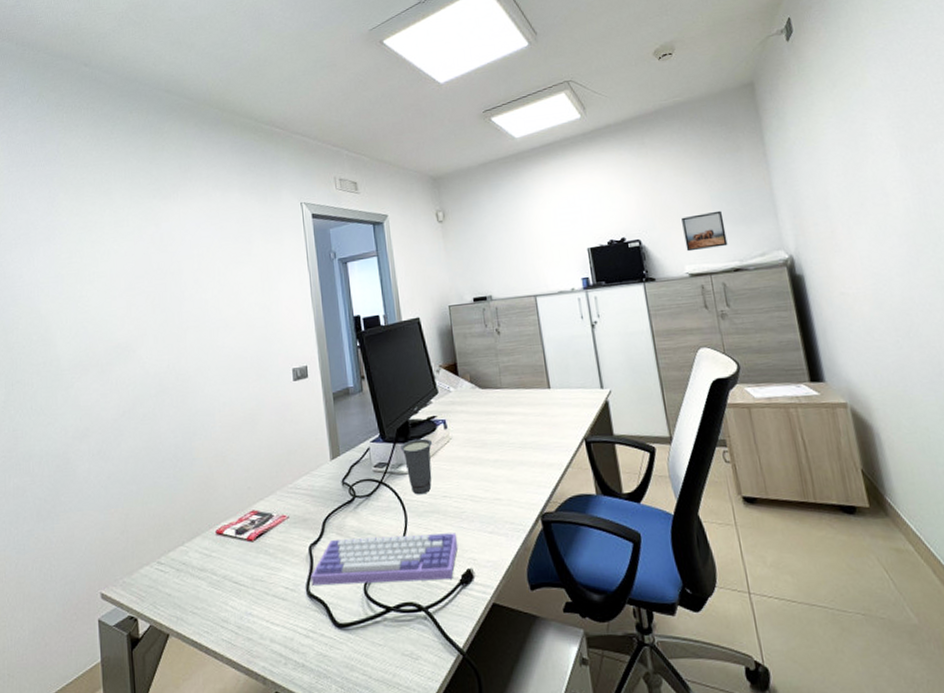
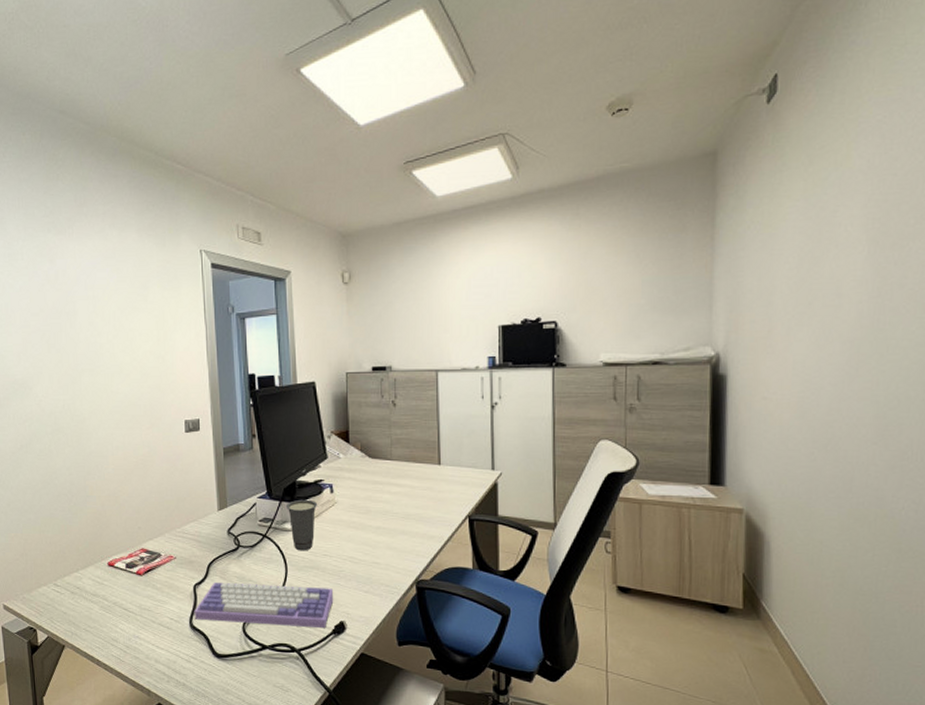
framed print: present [681,210,728,252] -> none [605,297,652,339]

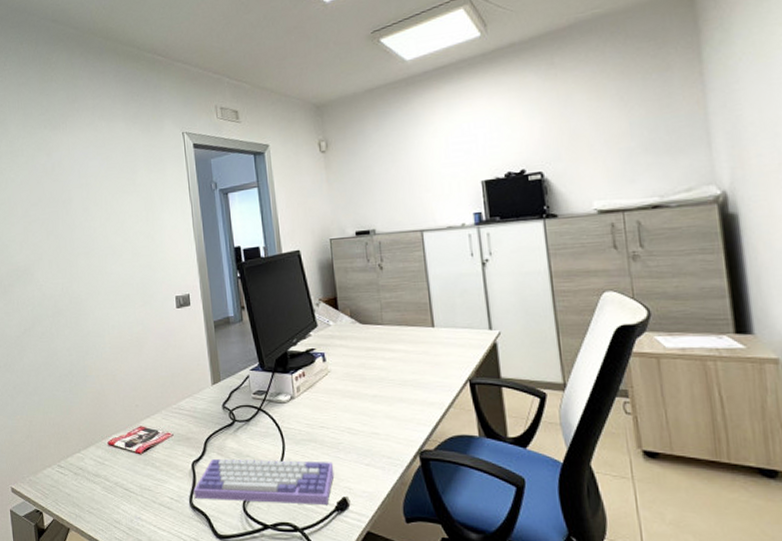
cup: present [285,499,318,551] -> none [278,369,311,424]

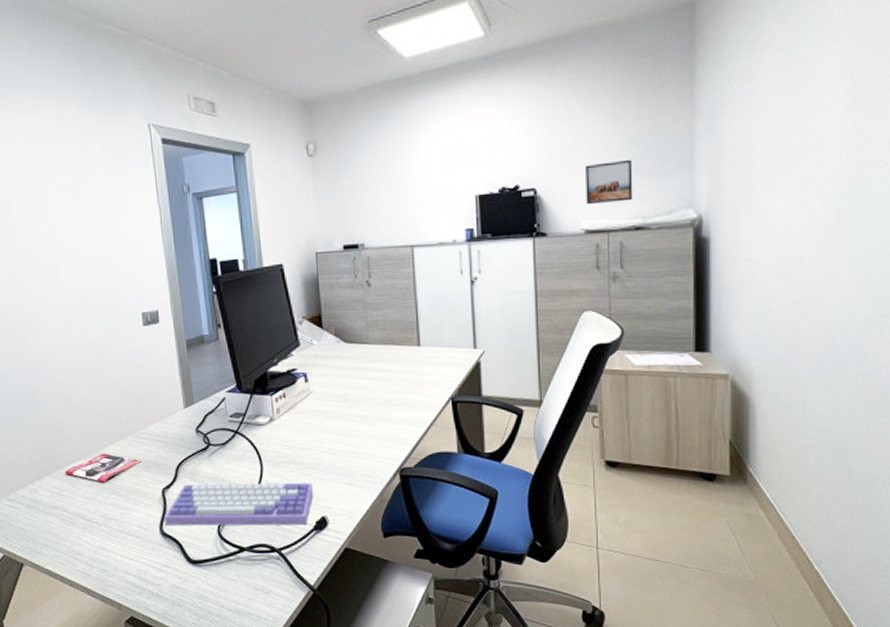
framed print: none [592,139,647,186] -> present [585,159,633,205]

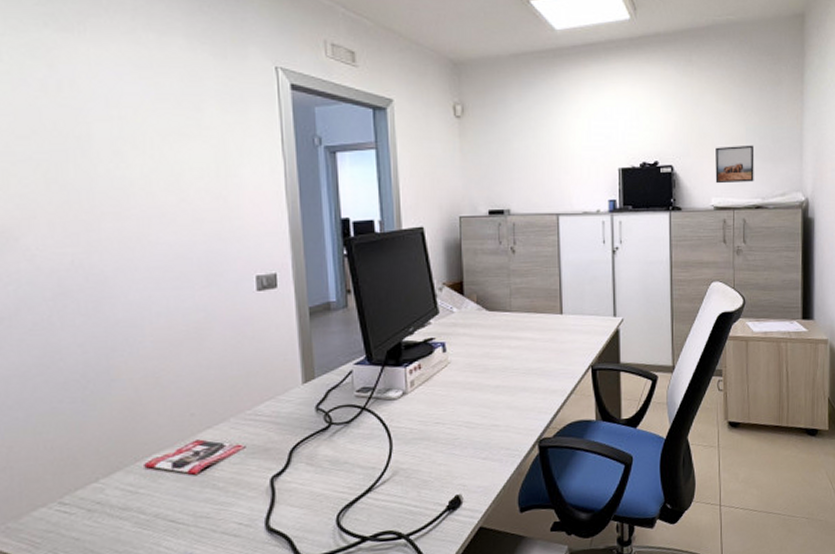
keyboard: present [164,483,314,526] -> none [271,460,448,519]

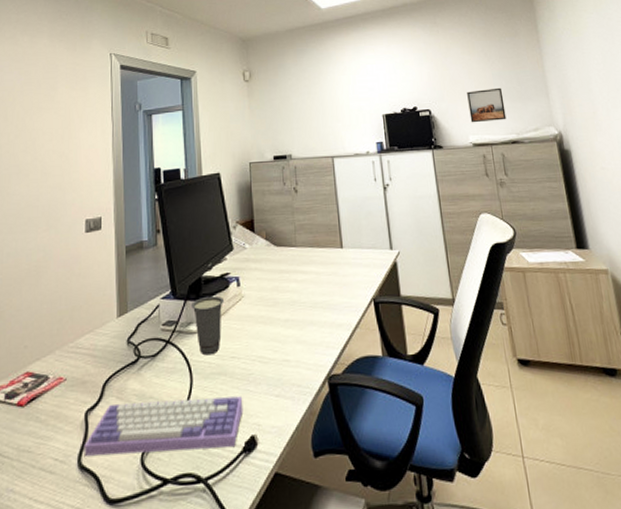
keyboard: none [271,460,448,519] -> present [84,396,243,456]
cup: none [389,361,428,422] -> present [190,295,225,356]

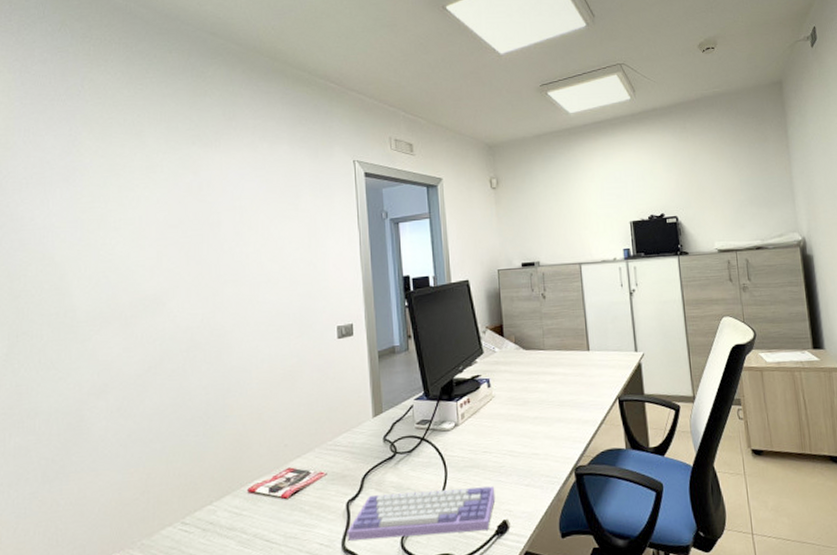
cup: present [190,295,225,356] -> none [443,396,476,451]
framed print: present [467,87,507,123] -> none [714,194,752,230]

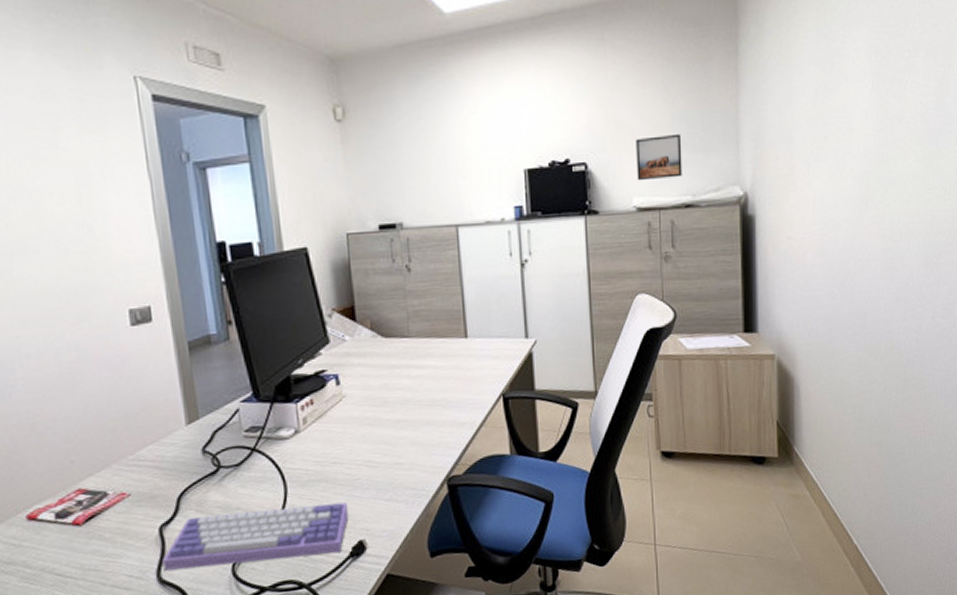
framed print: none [714,194,752,230] -> present [636,133,682,181]

